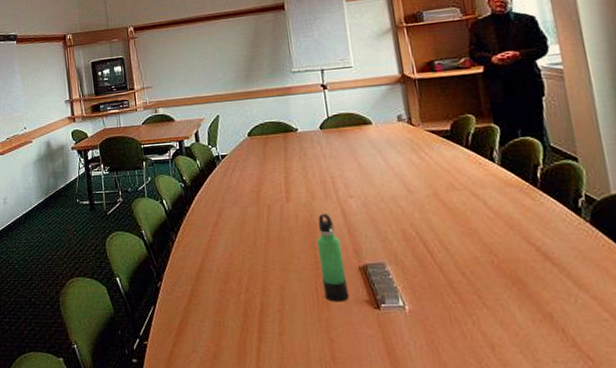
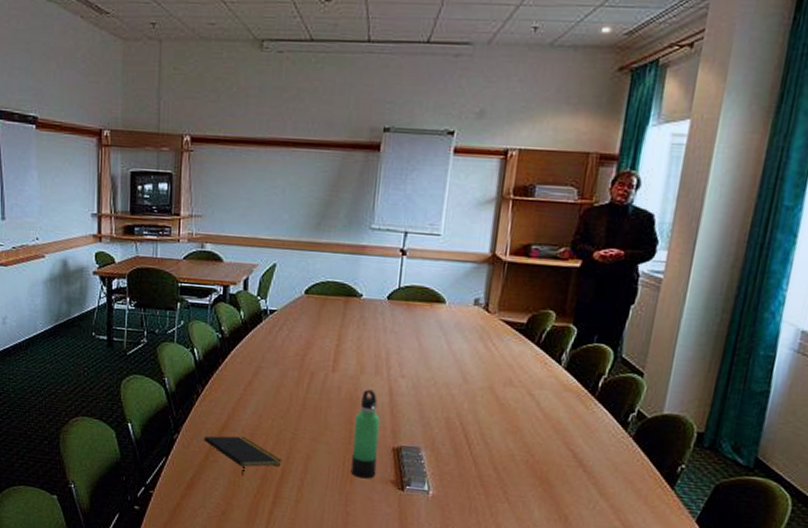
notepad: none [184,275,259,316] -> present [203,436,282,477]

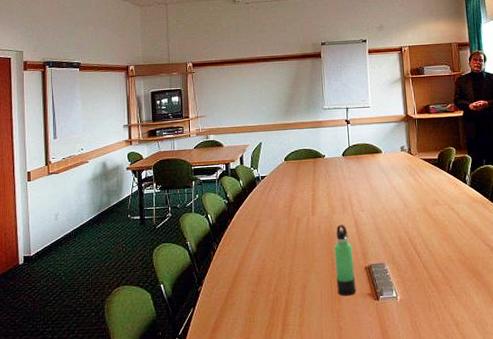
notepad: present [203,436,282,477] -> none [222,278,285,313]

